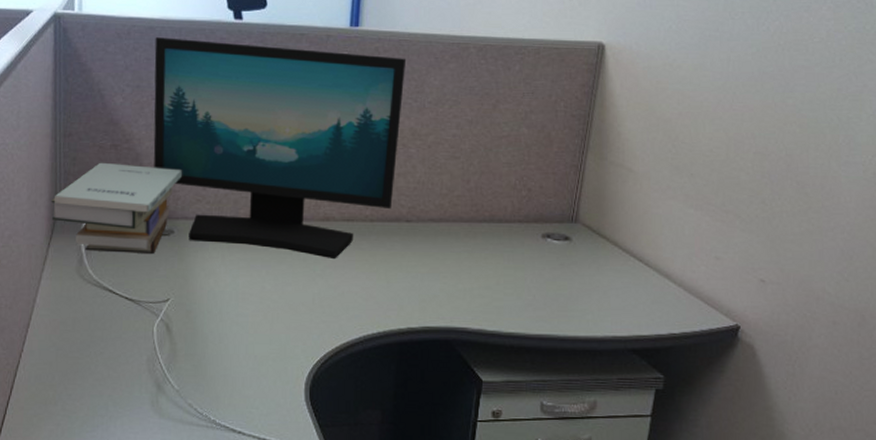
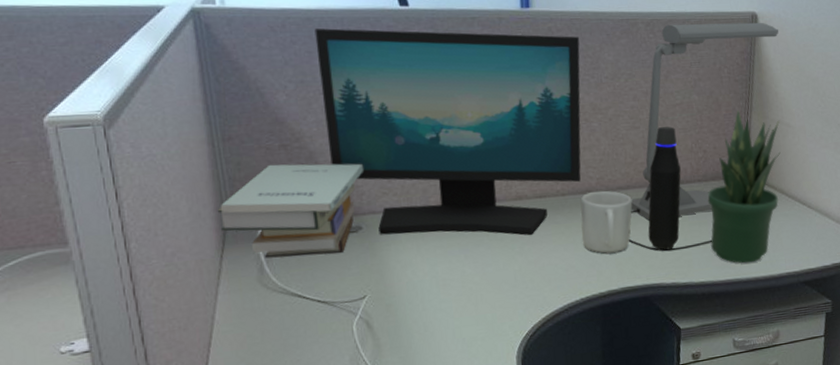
mug: none [386,220,444,288] -> present [580,190,633,254]
desk lamp: none [434,51,629,295] -> present [628,22,779,252]
water bottle: none [457,159,500,293] -> present [648,127,681,250]
planter: none [526,148,620,319] -> present [707,110,781,263]

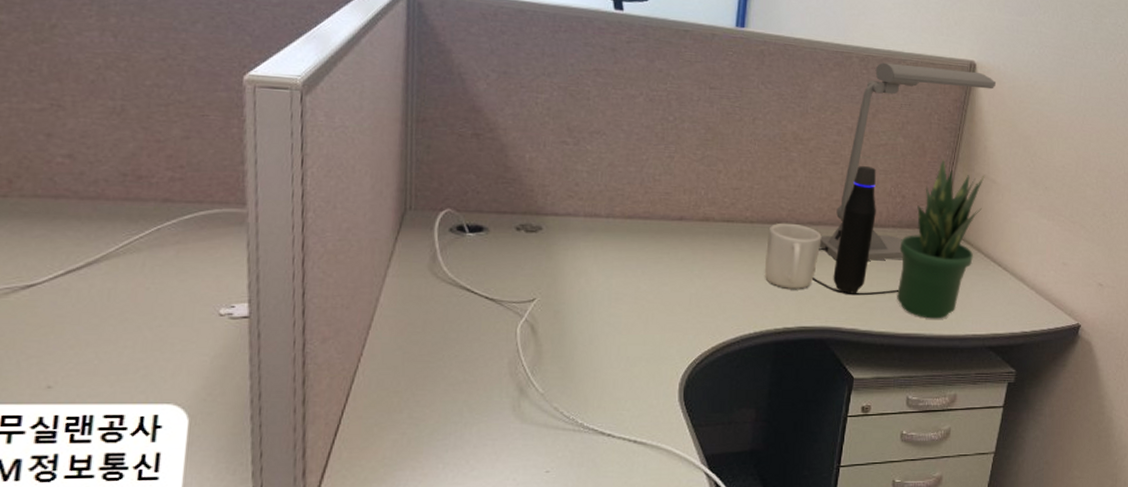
books: present [217,163,363,259] -> none [399,151,553,251]
computer monitor: present [314,28,581,236] -> none [521,21,791,260]

